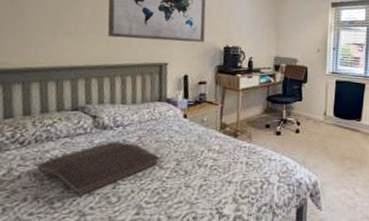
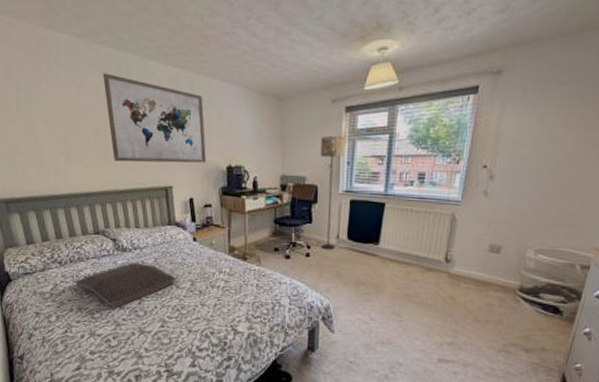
floor lamp: none [310,25,331,126] -> present [320,135,345,250]

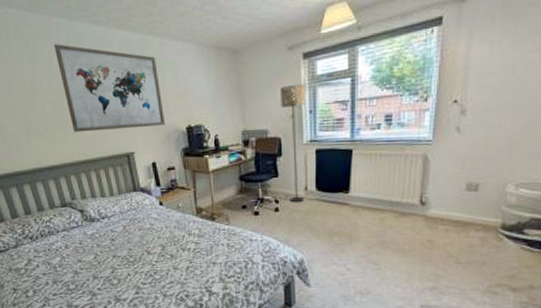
serving tray: present [73,262,177,309] -> none [46,232,147,279]

